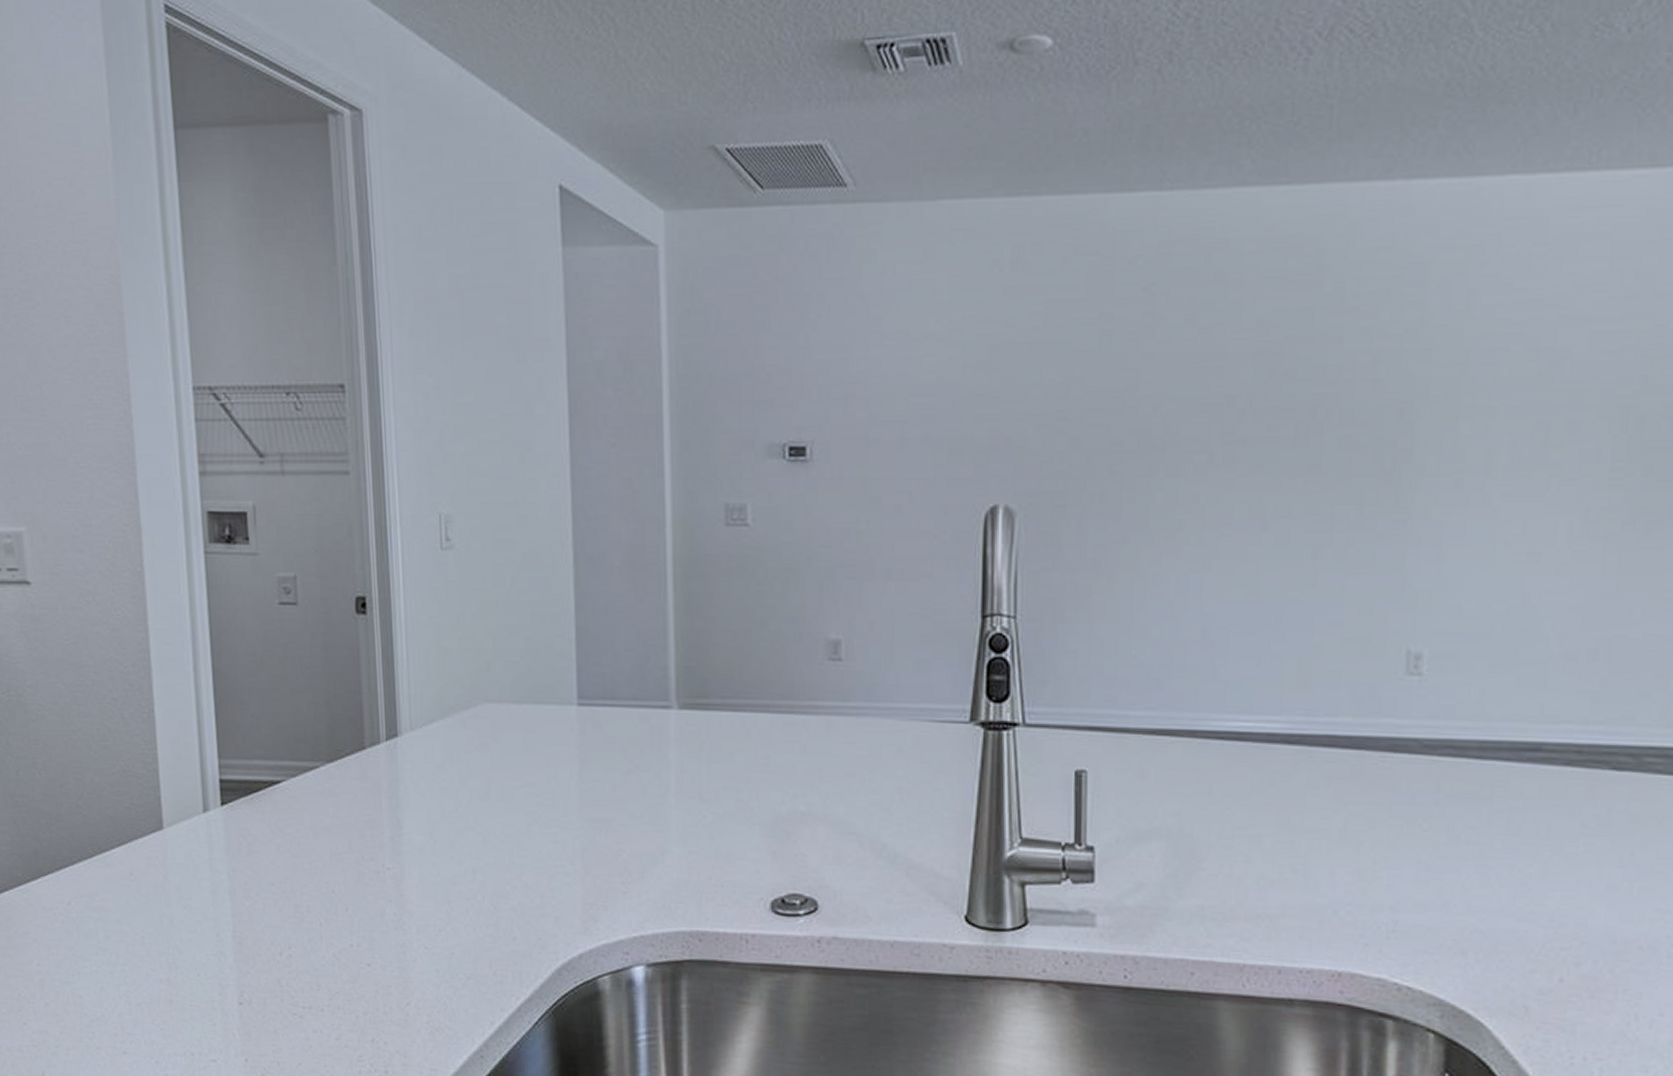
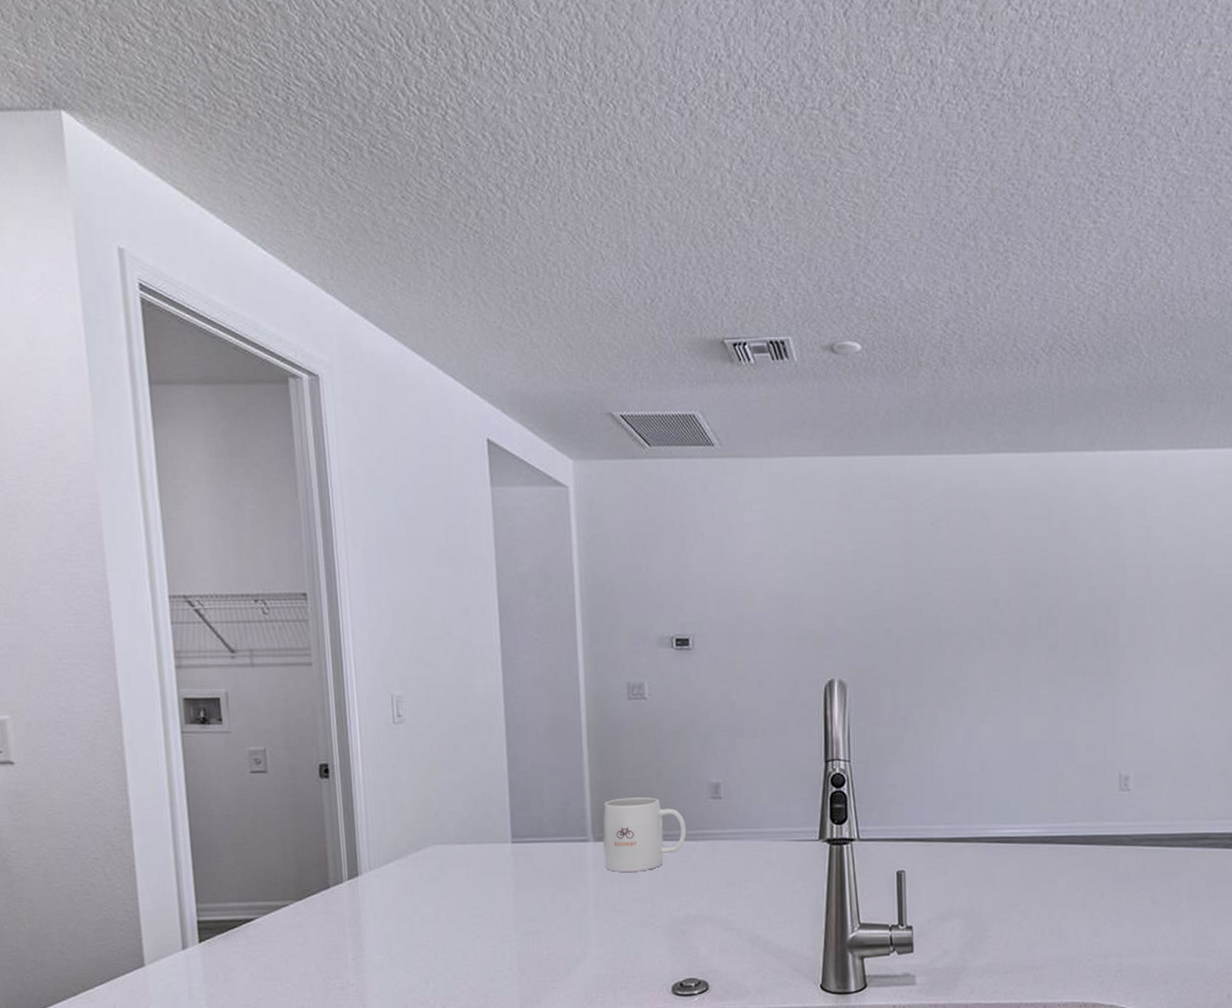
mug: none [688,654,796,751] -> present [601,797,687,872]

